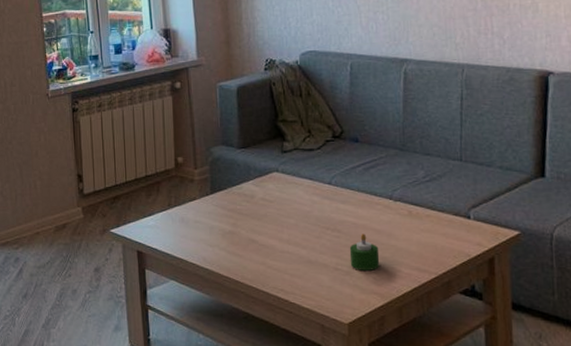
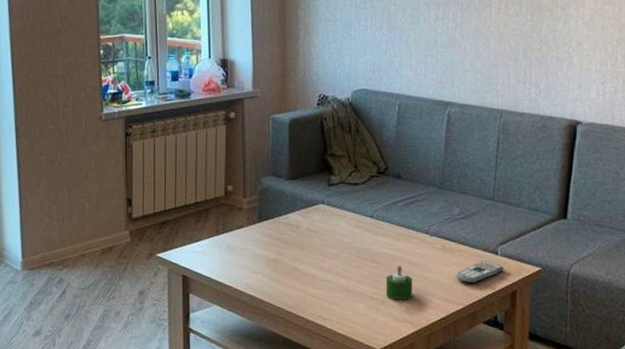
remote control: none [425,226,479,250] -> present [456,261,504,283]

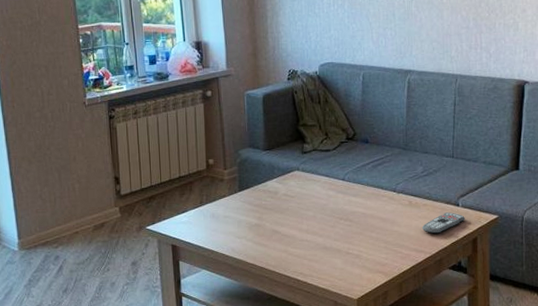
candle: present [385,265,413,300] -> none [359,222,385,253]

